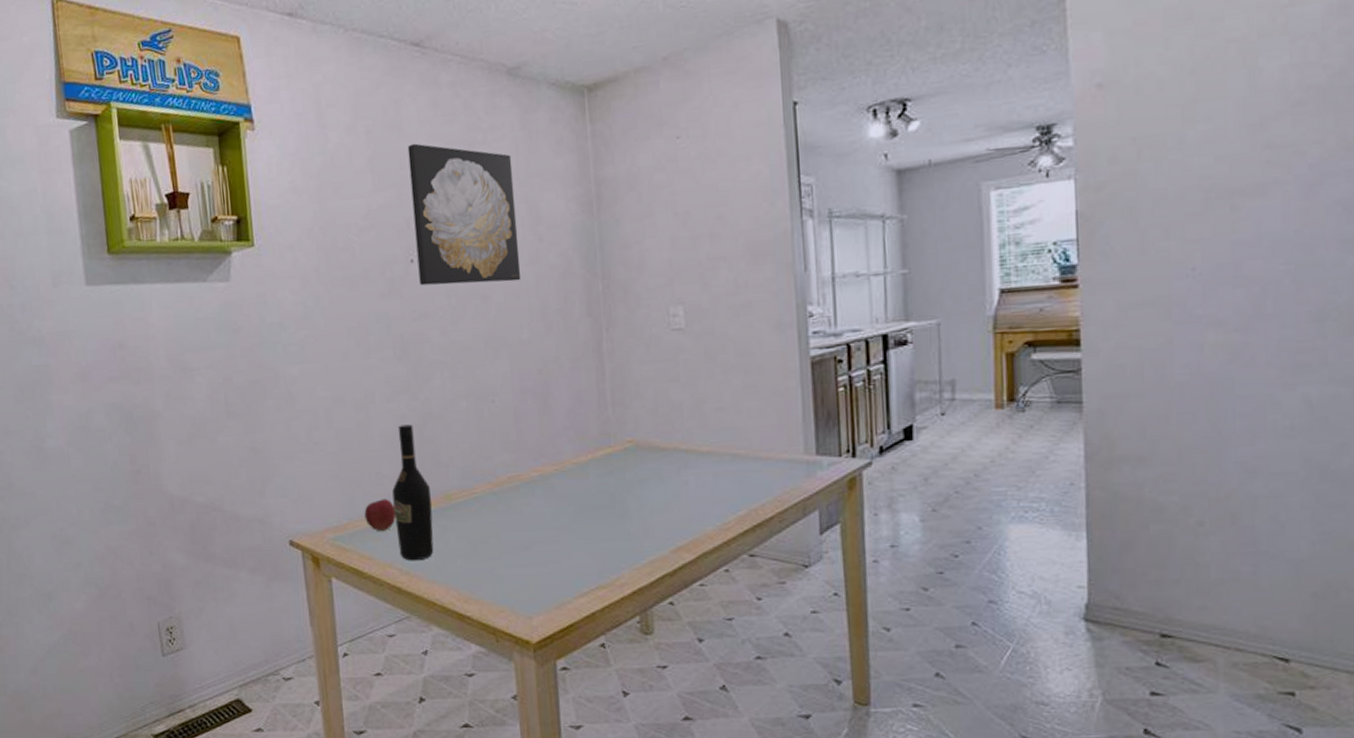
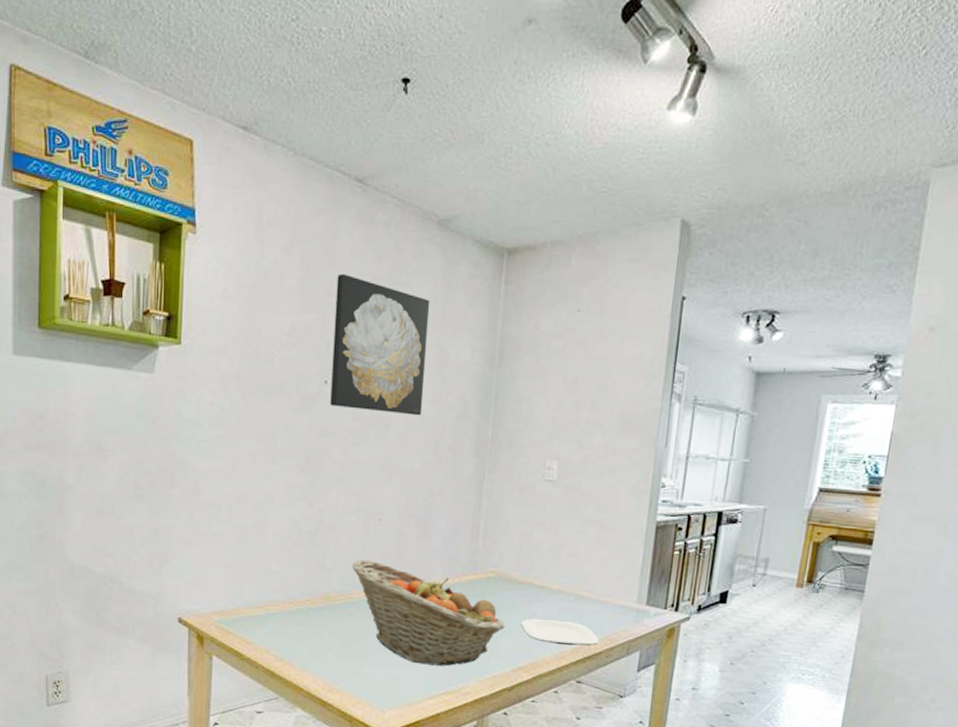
apple: present [364,499,396,531] -> none [250,592,279,620]
wine bottle: present [392,424,434,561] -> none [277,529,313,651]
fruit basket: none [469,448,654,558] -> present [352,559,505,666]
plate: none [672,486,768,515] -> present [521,619,600,646]

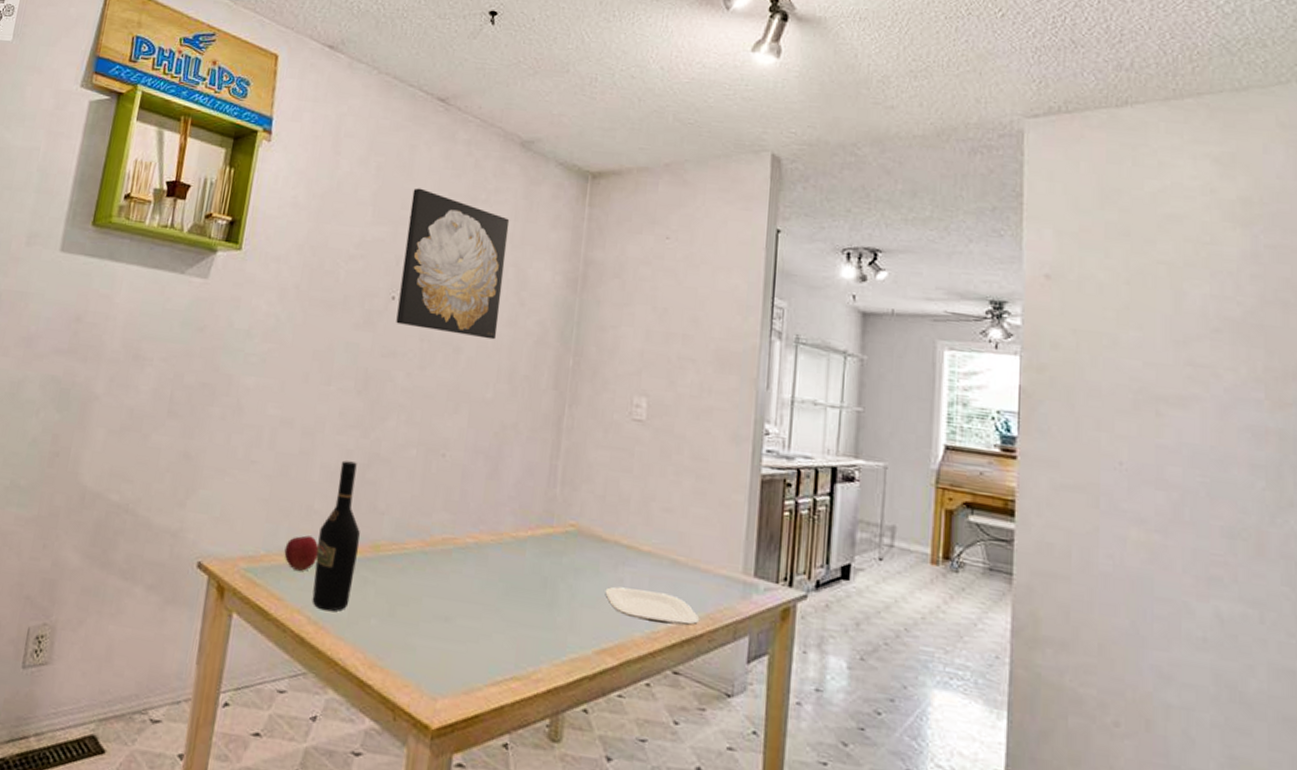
apple: none [250,592,279,620] -> present [284,535,319,571]
wine bottle: none [277,529,313,651] -> present [312,460,360,612]
fruit basket: present [352,559,505,666] -> none [407,501,586,643]

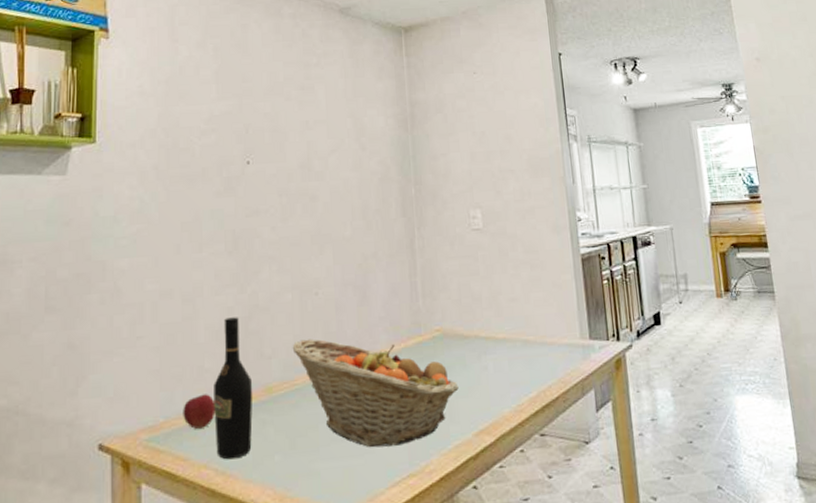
wall art: present [396,188,510,340] -> none [251,61,346,185]
fruit basket: none [407,501,586,643] -> present [292,339,459,448]
plate: present [605,586,700,626] -> none [474,370,554,398]

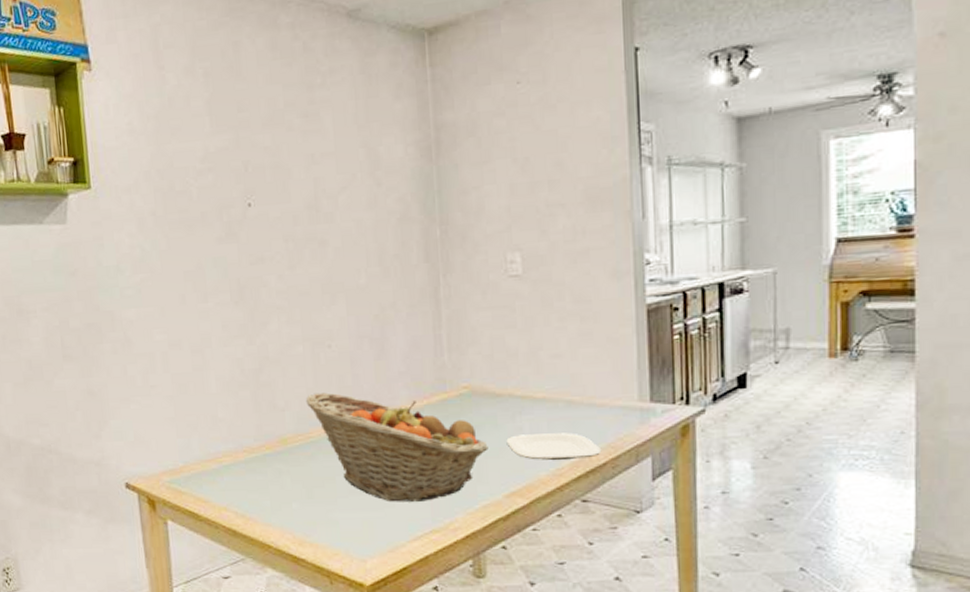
apple: present [183,394,216,429] -> none [200,442,232,474]
wine bottle: present [214,317,253,460] -> none [228,368,269,504]
plate: none [474,370,554,398] -> present [506,433,602,460]

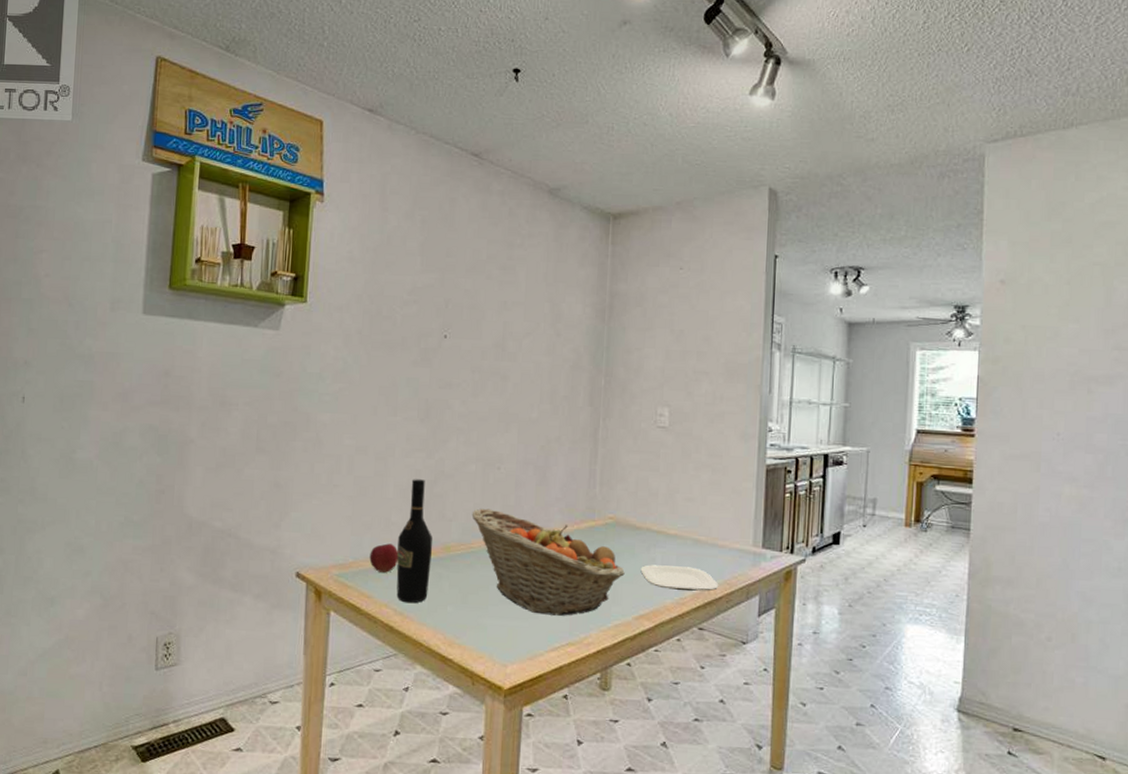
apple: none [200,442,232,474] -> present [369,543,399,573]
wine bottle: none [228,368,269,504] -> present [396,479,433,604]

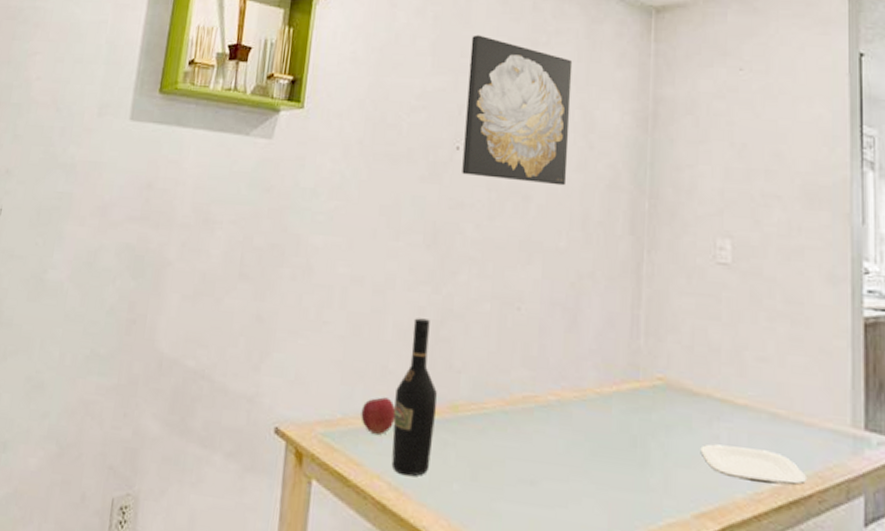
wall art: none [449,237,543,367] -> present [462,35,573,186]
fruit basket: present [471,508,625,616] -> none [485,358,680,507]

